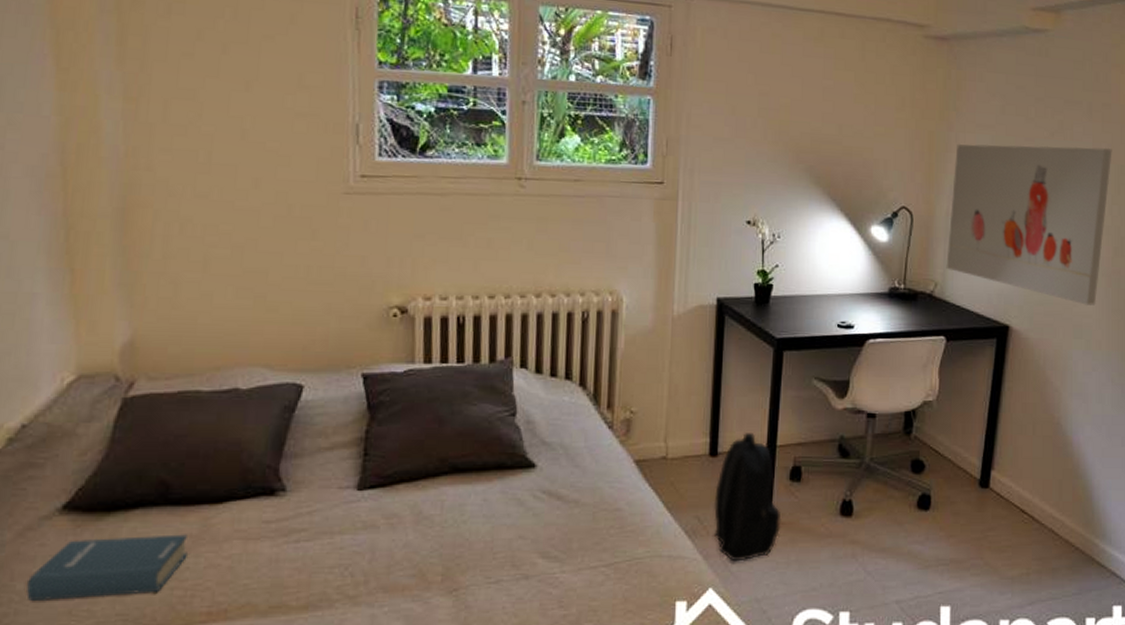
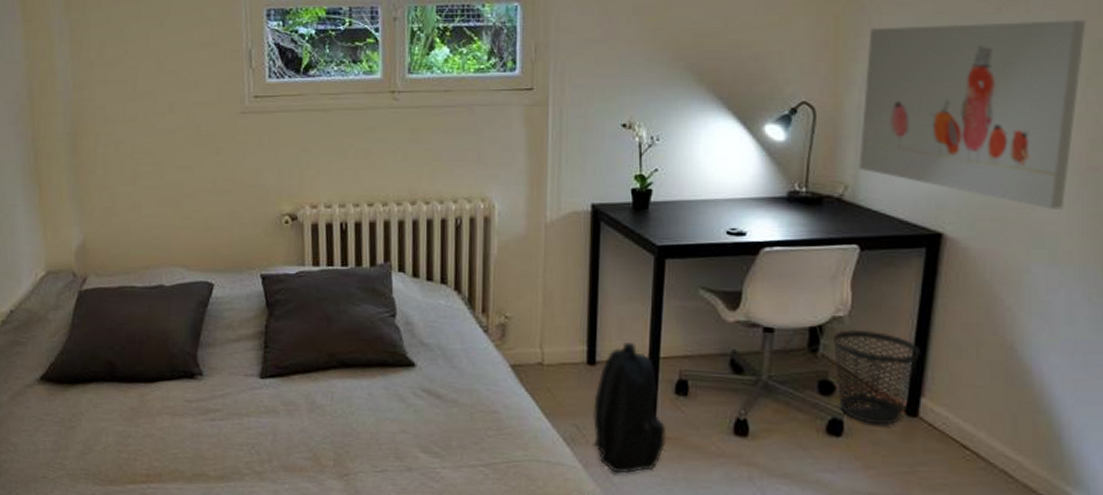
hardback book: present [26,534,188,601] -> none [18,405,130,454]
wastebasket: none [924,412,992,497] -> present [833,329,922,425]

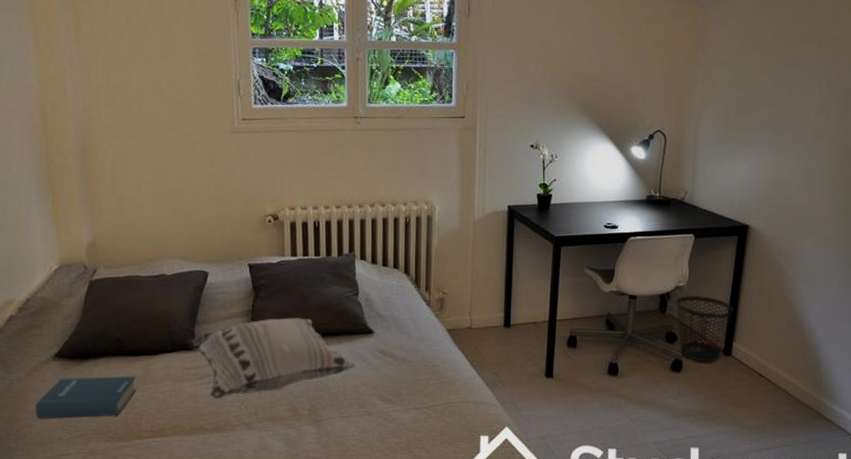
hardback book: none [18,405,130,454] -> present [35,376,136,418]
decorative pillow: none [187,342,392,440] -> present [186,317,355,399]
backpack: present [593,343,667,474] -> none [508,310,561,408]
wall art: present [858,19,1086,210] -> none [694,75,841,208]

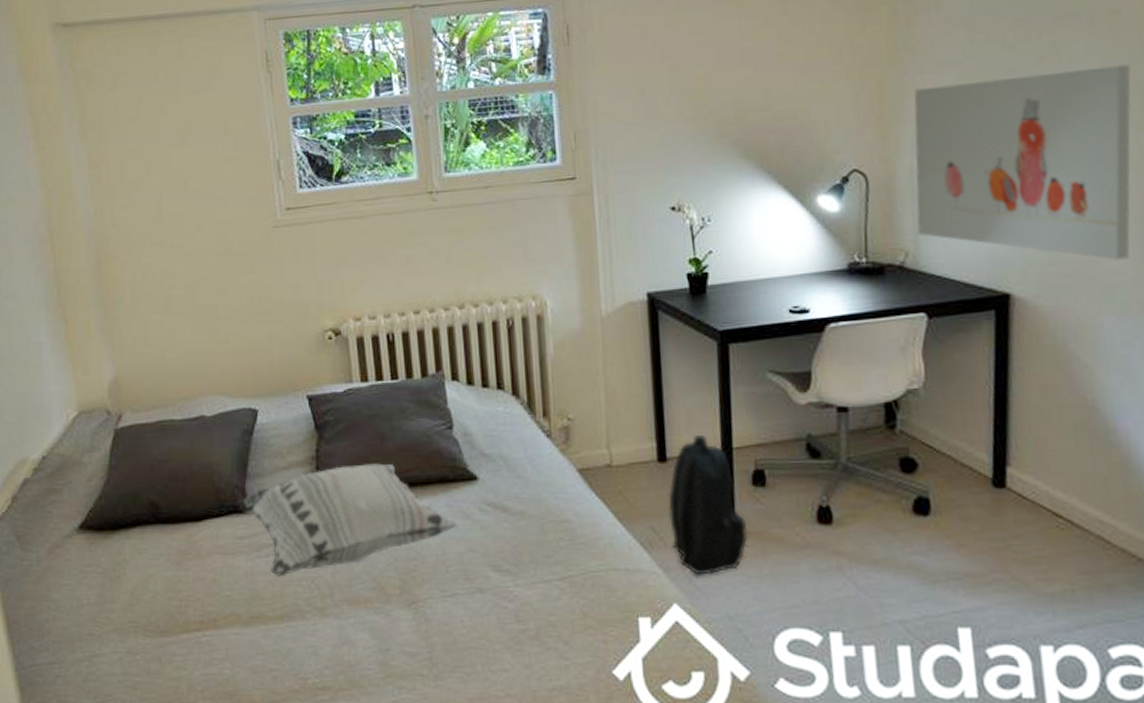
hardback book: present [35,376,136,418] -> none [60,550,179,608]
backpack: none [508,310,561,408] -> present [668,435,749,575]
wastebasket: present [676,295,734,363] -> none [910,400,1002,500]
wall art: none [694,75,841,208] -> present [914,63,1131,260]

